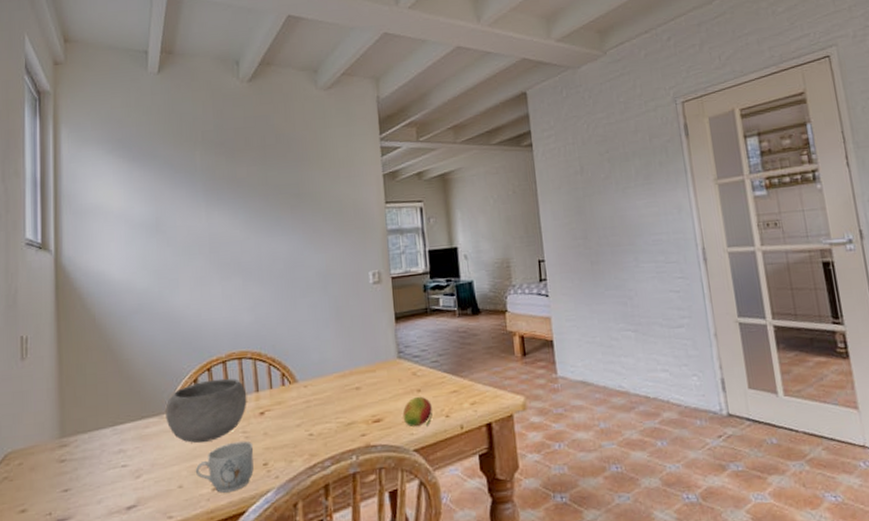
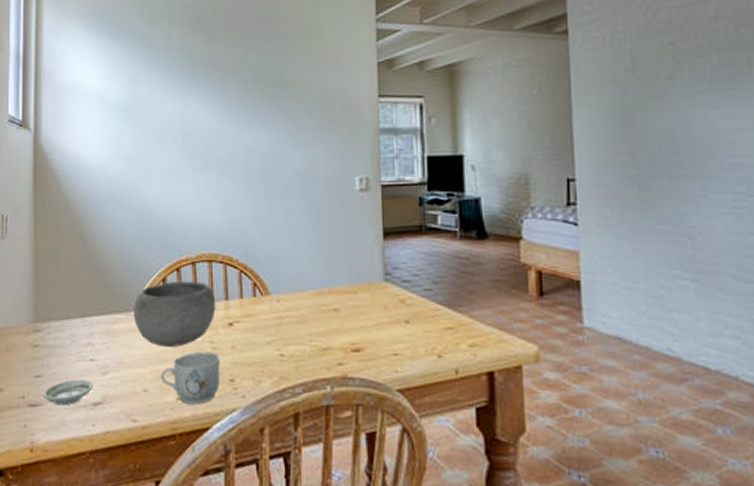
saucer: none [72,485,126,516] -> present [43,378,93,406]
fruit: present [402,396,433,427] -> none [386,328,422,365]

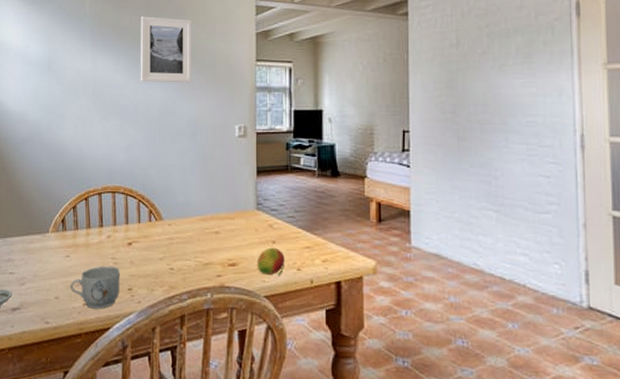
bowl: present [133,280,216,347] -> none [48,208,118,262]
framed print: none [237,47,301,127] -> present [140,16,192,83]
fruit: none [386,328,422,365] -> present [257,247,285,276]

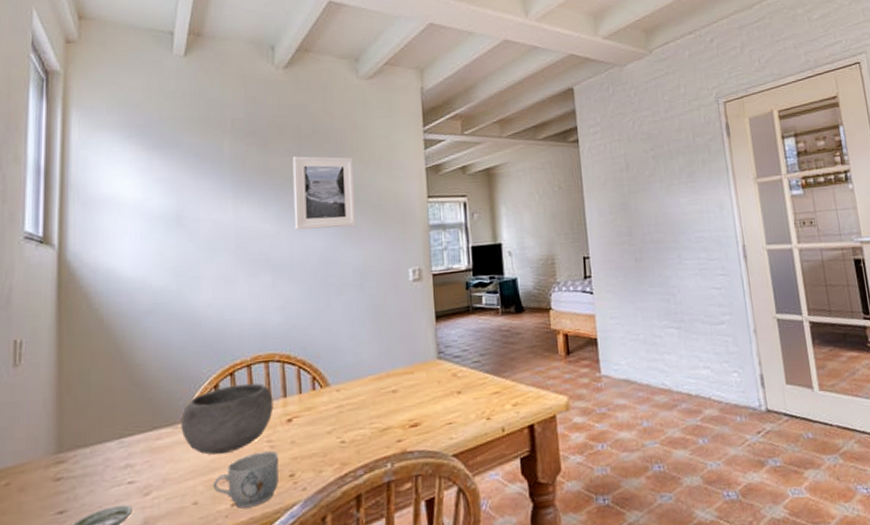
bowl: none [48,208,118,262] -> present [181,383,273,455]
fruit: present [257,247,285,276] -> none [441,398,473,431]

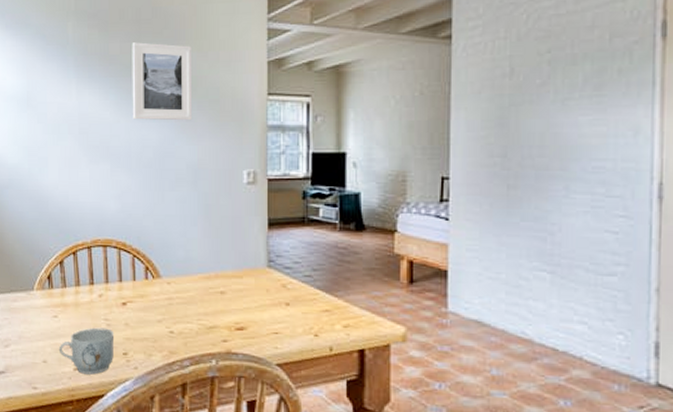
bowl: present [181,383,273,455] -> none [32,263,110,323]

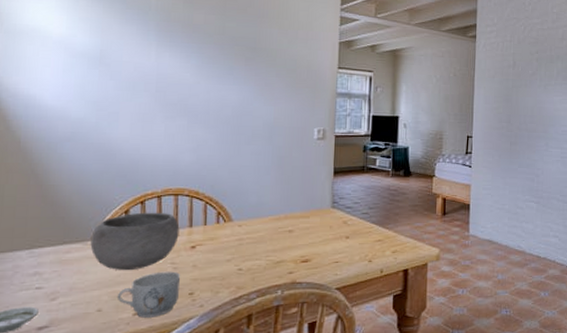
bowl: none [32,263,110,323] -> present [90,212,180,270]
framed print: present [132,42,193,121] -> none [213,15,273,86]

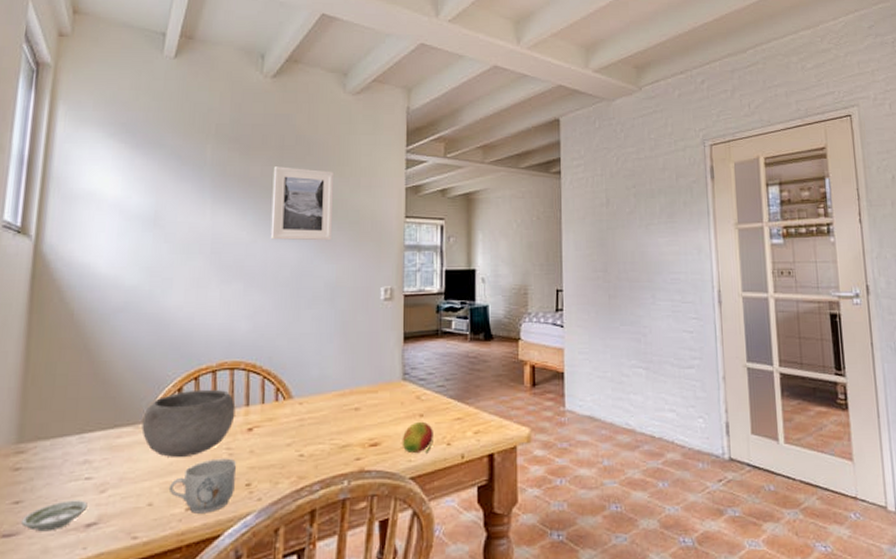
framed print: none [213,15,273,86] -> present [270,166,334,241]
fruit: none [329,242,357,269] -> present [402,421,433,454]

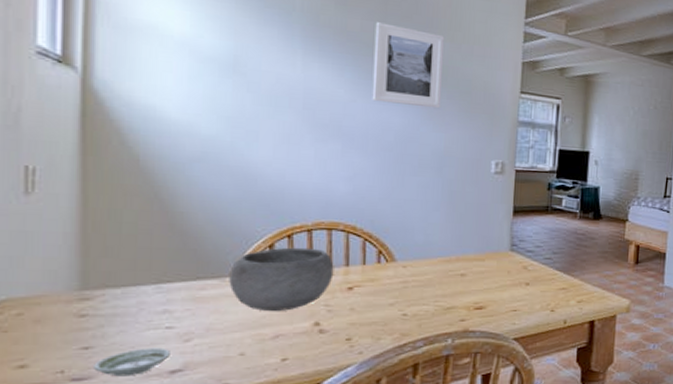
mug: present [168,458,237,514] -> none [262,314,337,364]
fruit: present [402,421,433,454] -> none [507,289,538,318]

